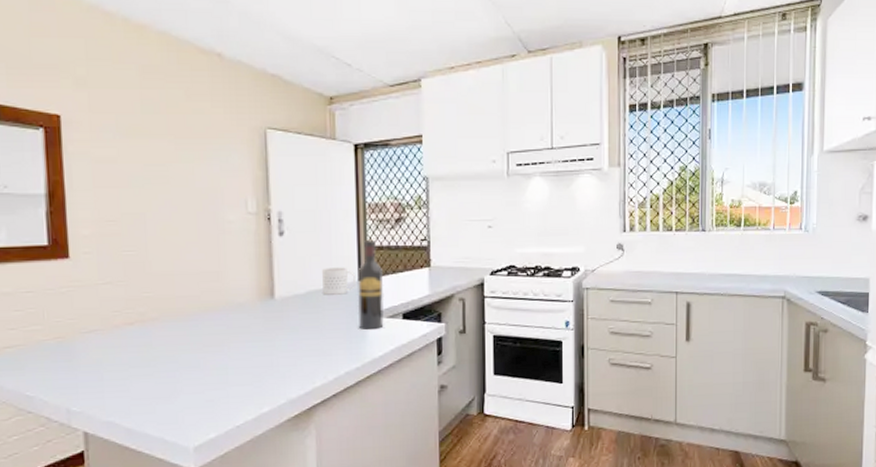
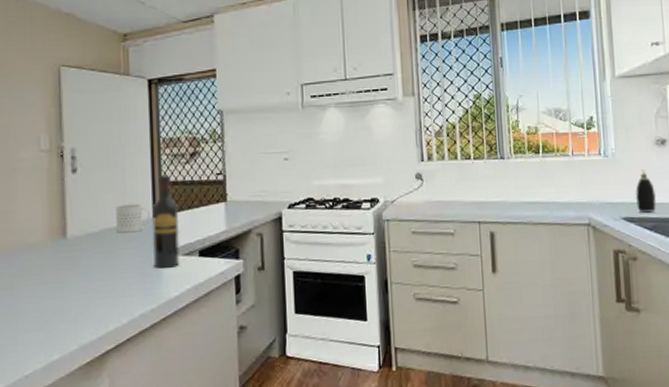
soap dispenser: none [832,244,853,287] -> present [635,169,657,213]

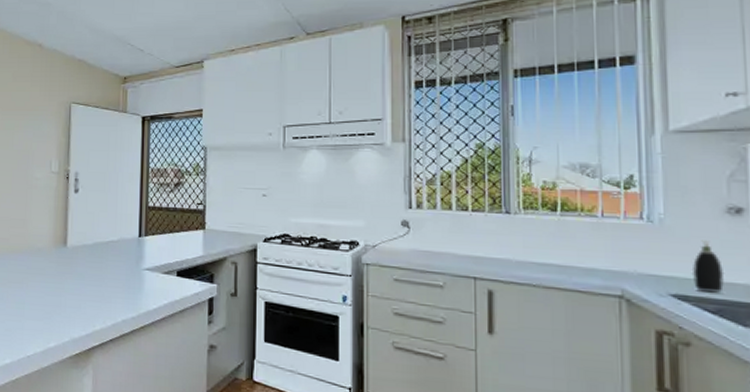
mug: present [116,204,151,233] -> none [107,223,137,248]
wine bottle: present [152,174,180,269] -> none [136,200,161,284]

